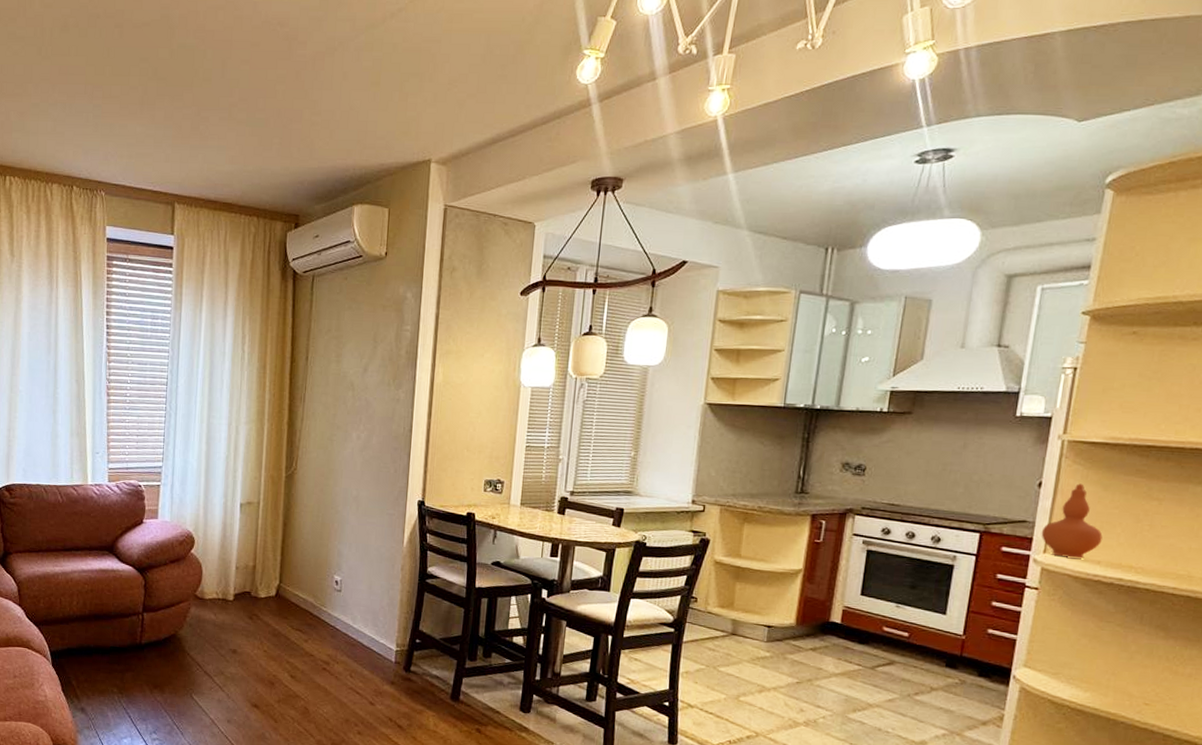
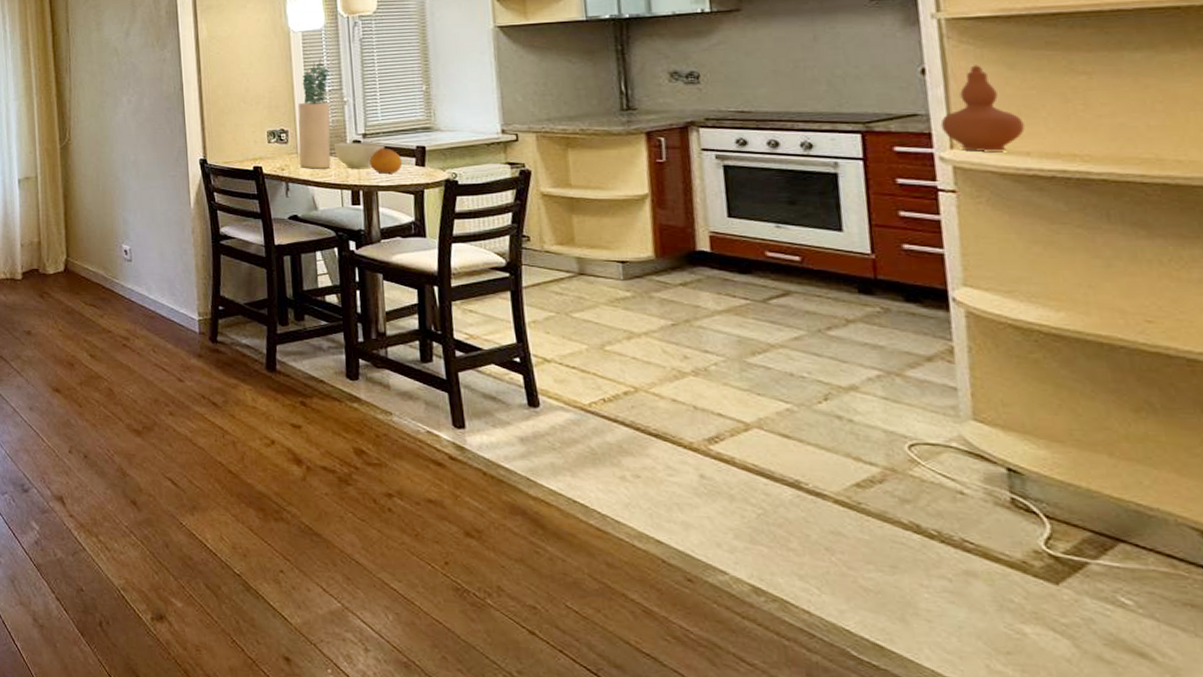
vase: none [509,415,550,521] -> present [297,58,331,169]
bowl: none [543,497,589,525] -> present [334,142,385,169]
fruit: none [572,506,602,531] -> present [369,147,403,174]

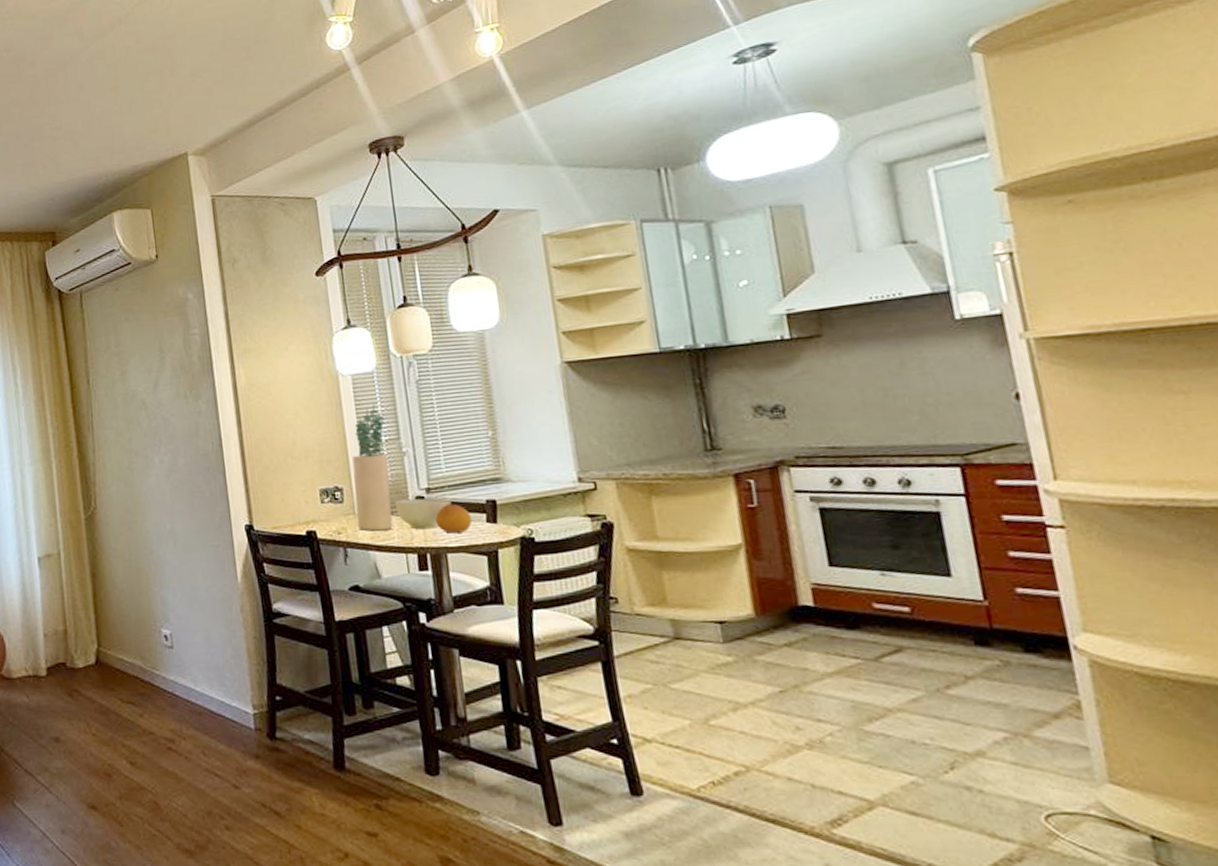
decorative vase: present [940,65,1025,152] -> none [1040,387,1128,482]

